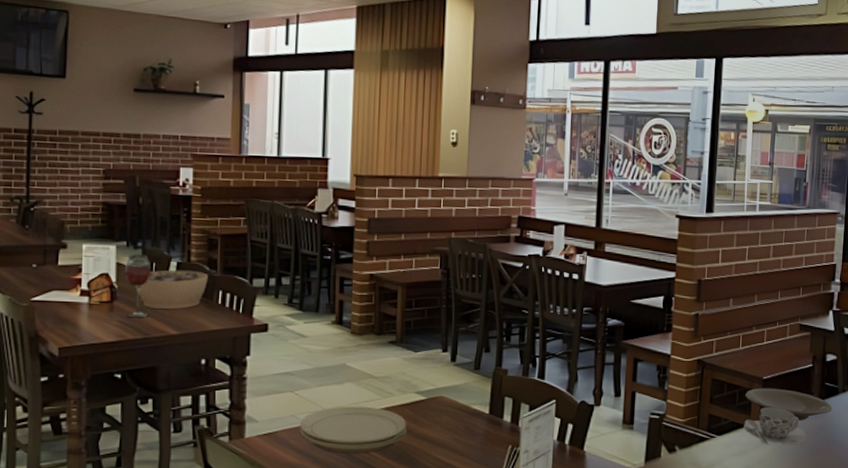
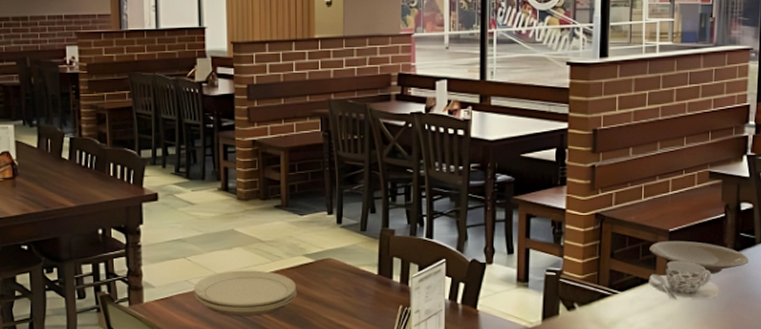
wineglass: present [124,254,151,318] -> none [23,131,48,193]
salad: present [139,270,208,310] -> none [37,145,99,184]

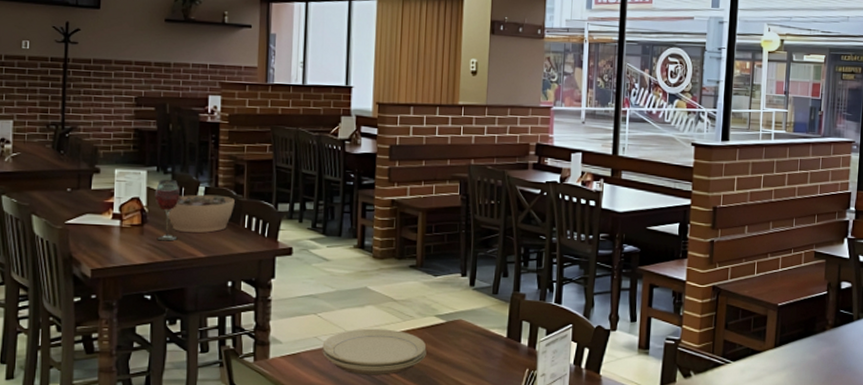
wineglass: none [23,131,48,193] -> present [154,179,180,241]
salad: none [37,145,99,184] -> present [168,194,235,233]
saucer: present [648,240,749,274] -> none [759,314,847,347]
teacup: present [648,260,720,300] -> none [758,333,821,371]

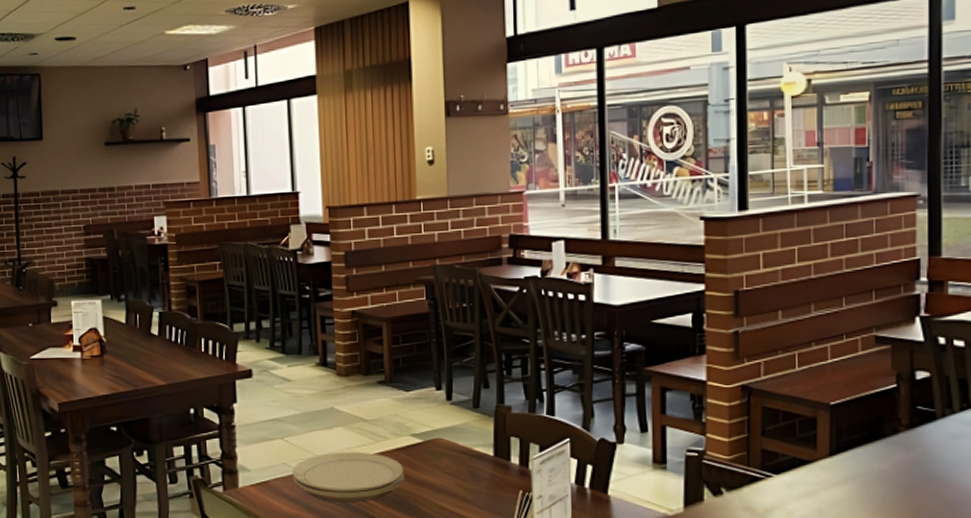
wineglass: present [154,179,180,241] -> none [111,306,137,371]
salad: present [168,194,235,233] -> none [126,319,190,361]

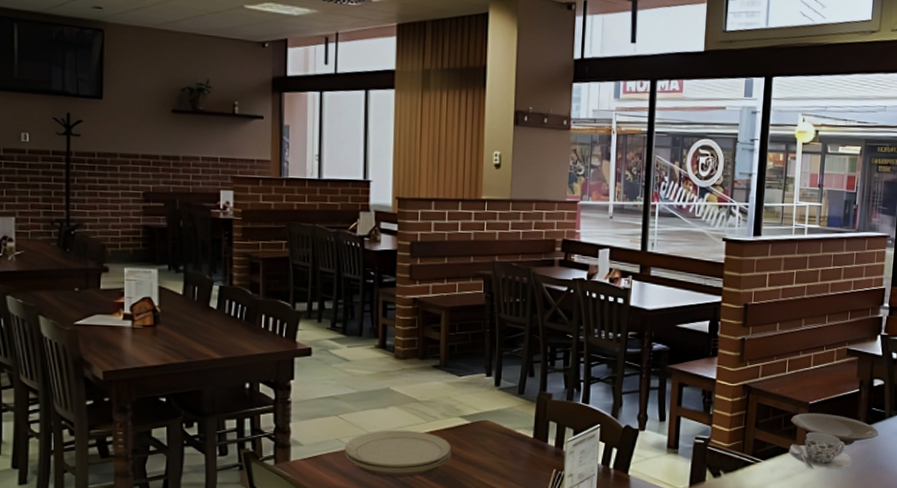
saucer: none [806,415,929,453] -> present [790,412,878,445]
teacup: none [808,438,896,484] -> present [789,431,852,469]

